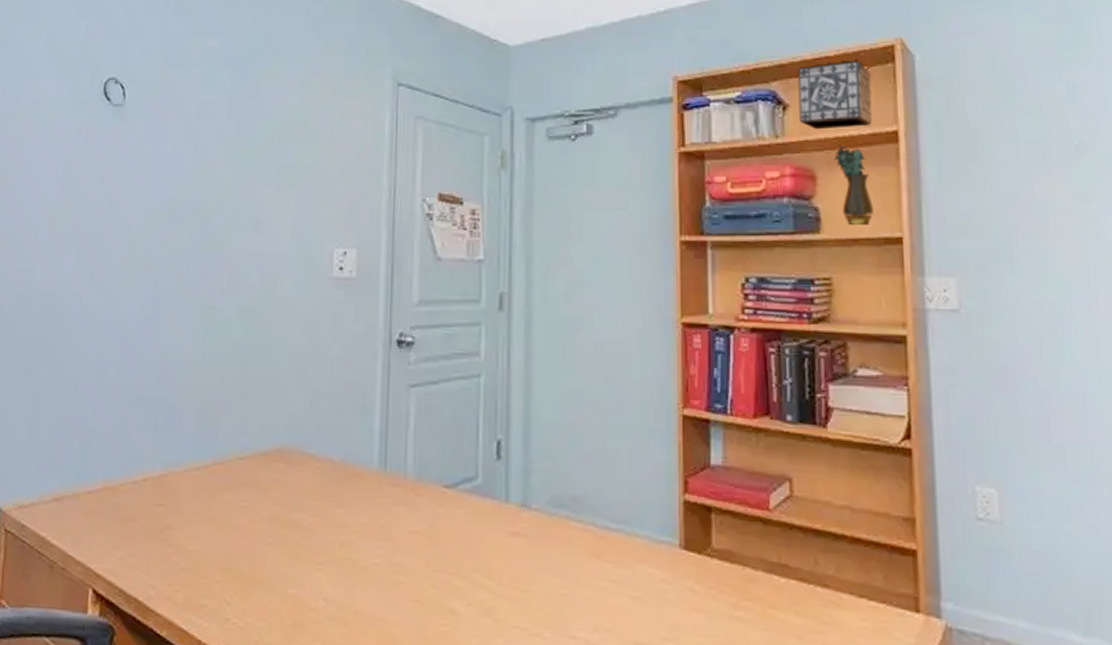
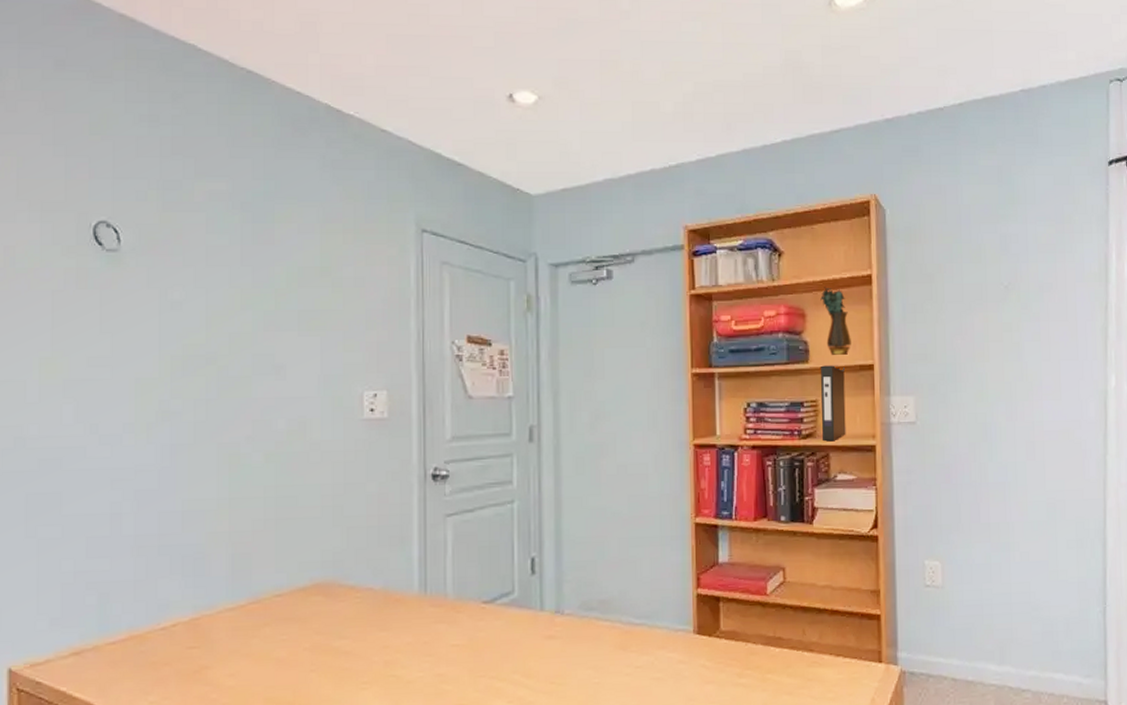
decorative box: present [798,61,873,130] -> none [791,214,852,274]
binder: none [835,237,868,328] -> present [821,365,846,442]

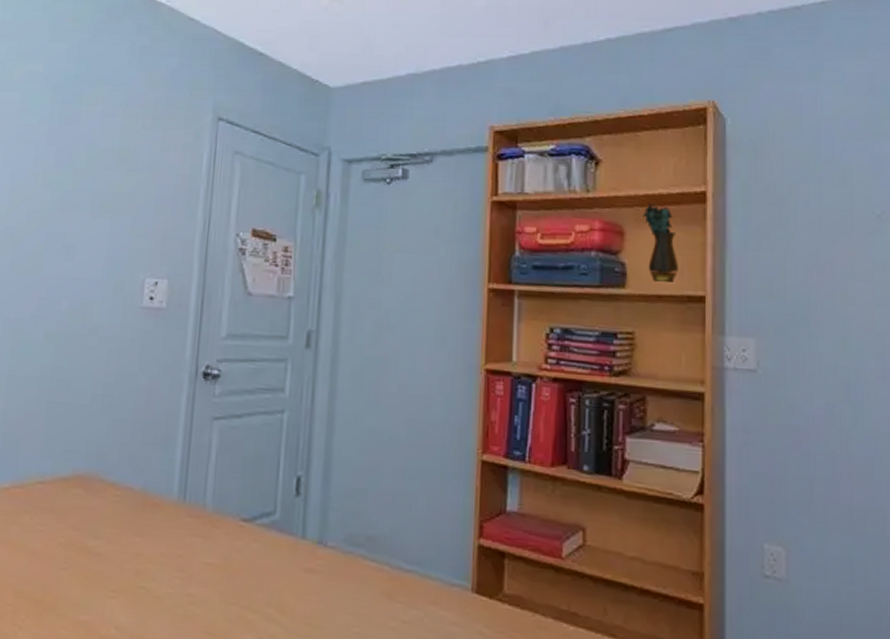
binder: present [821,365,846,442] -> none [639,293,669,383]

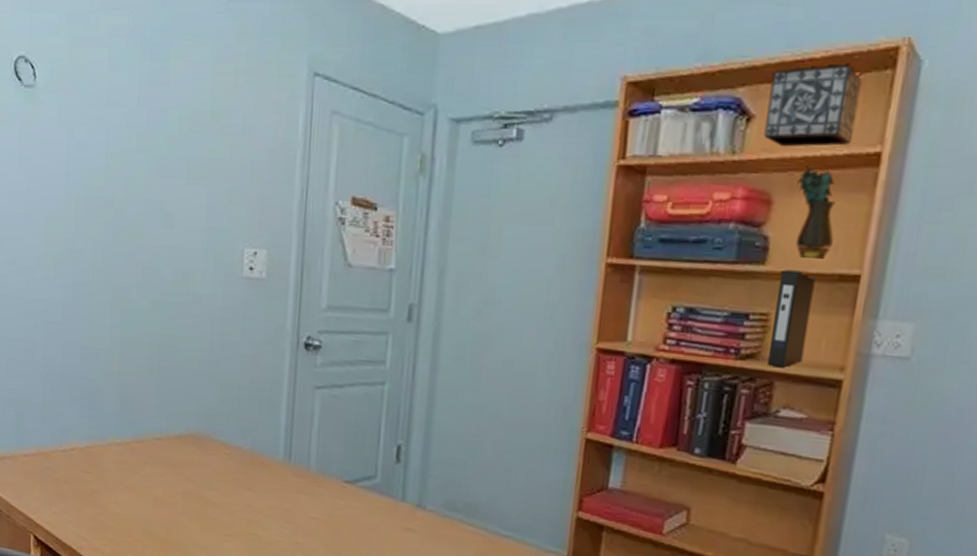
decorative box: none [611,121,682,187] -> present [764,65,862,148]
binder: none [639,293,669,383] -> present [768,270,816,368]

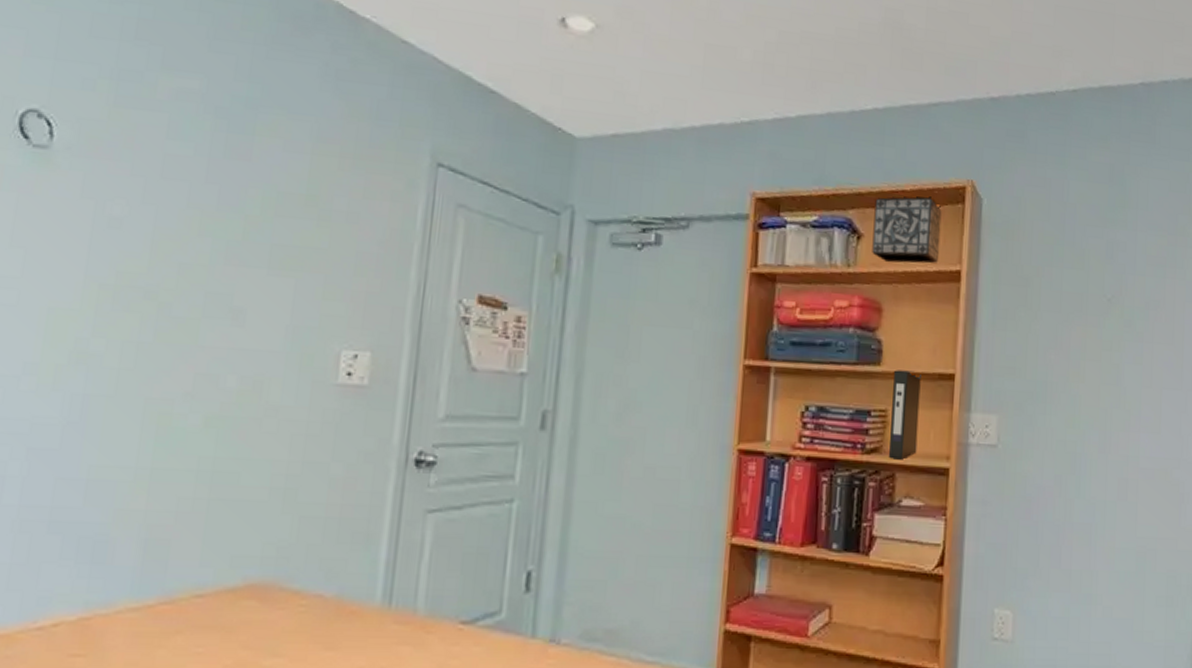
vase: present [795,166,835,260] -> none [901,279,932,361]

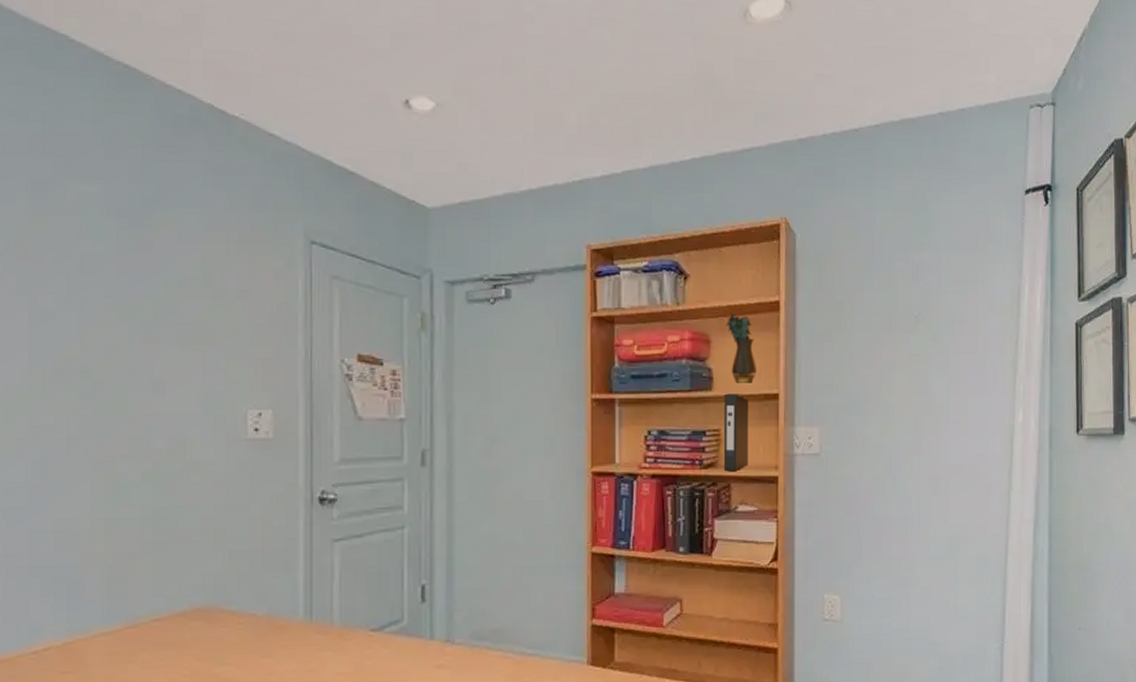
decorative box: present [872,197,942,264] -> none [698,237,759,299]
vase: none [901,279,932,361] -> present [726,312,756,384]

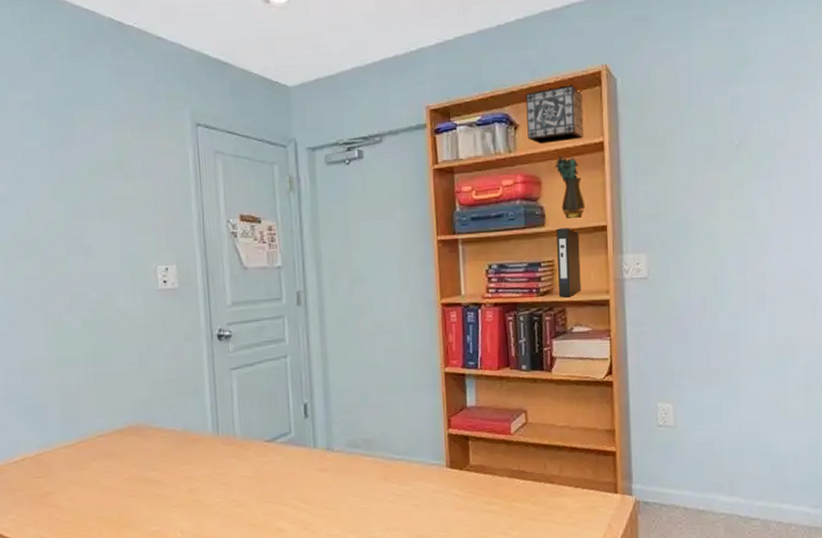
decorative box: none [698,237,759,299] -> present [526,86,584,145]

